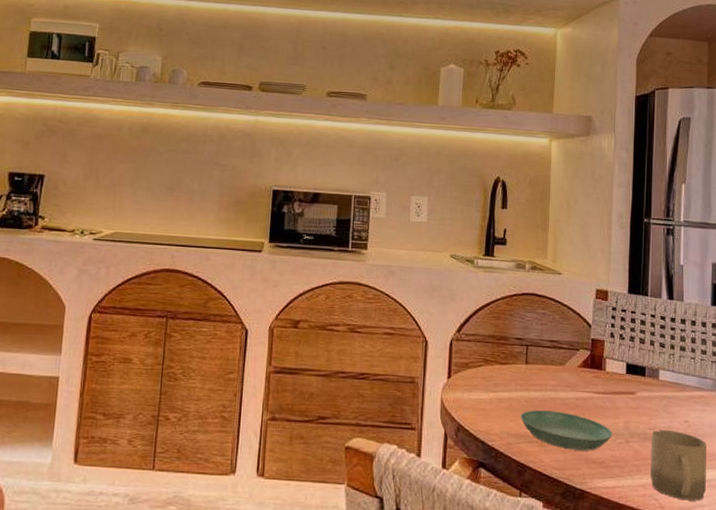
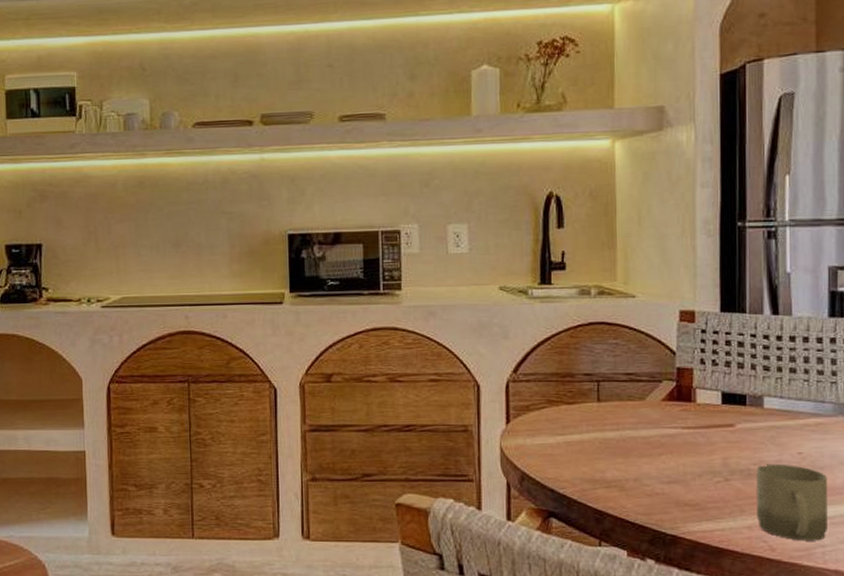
saucer: present [520,410,613,451] -> none [595,451,709,493]

